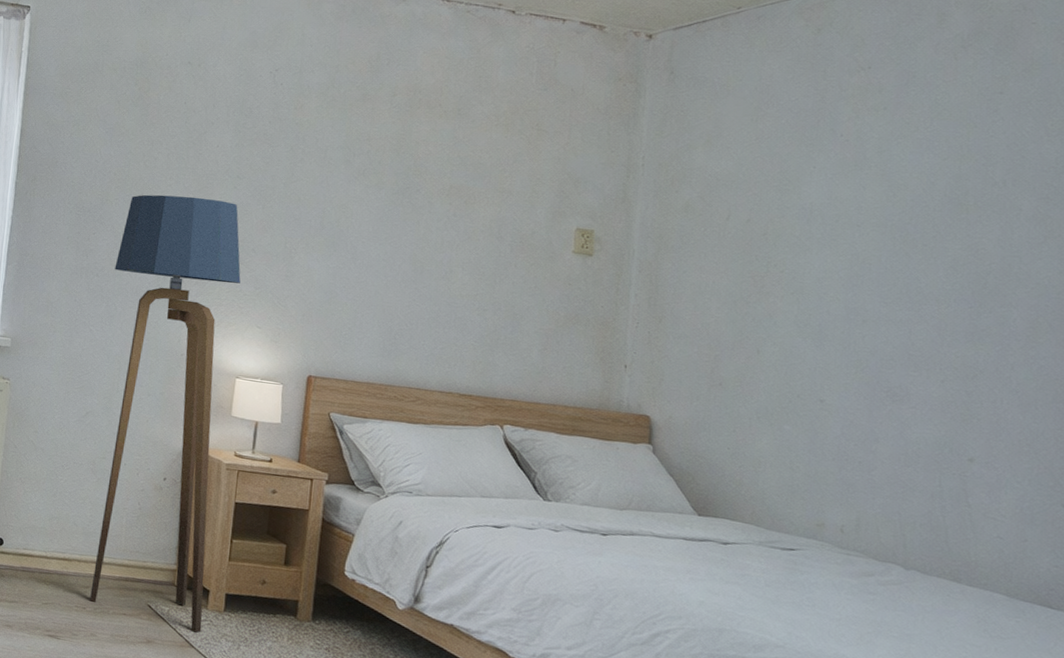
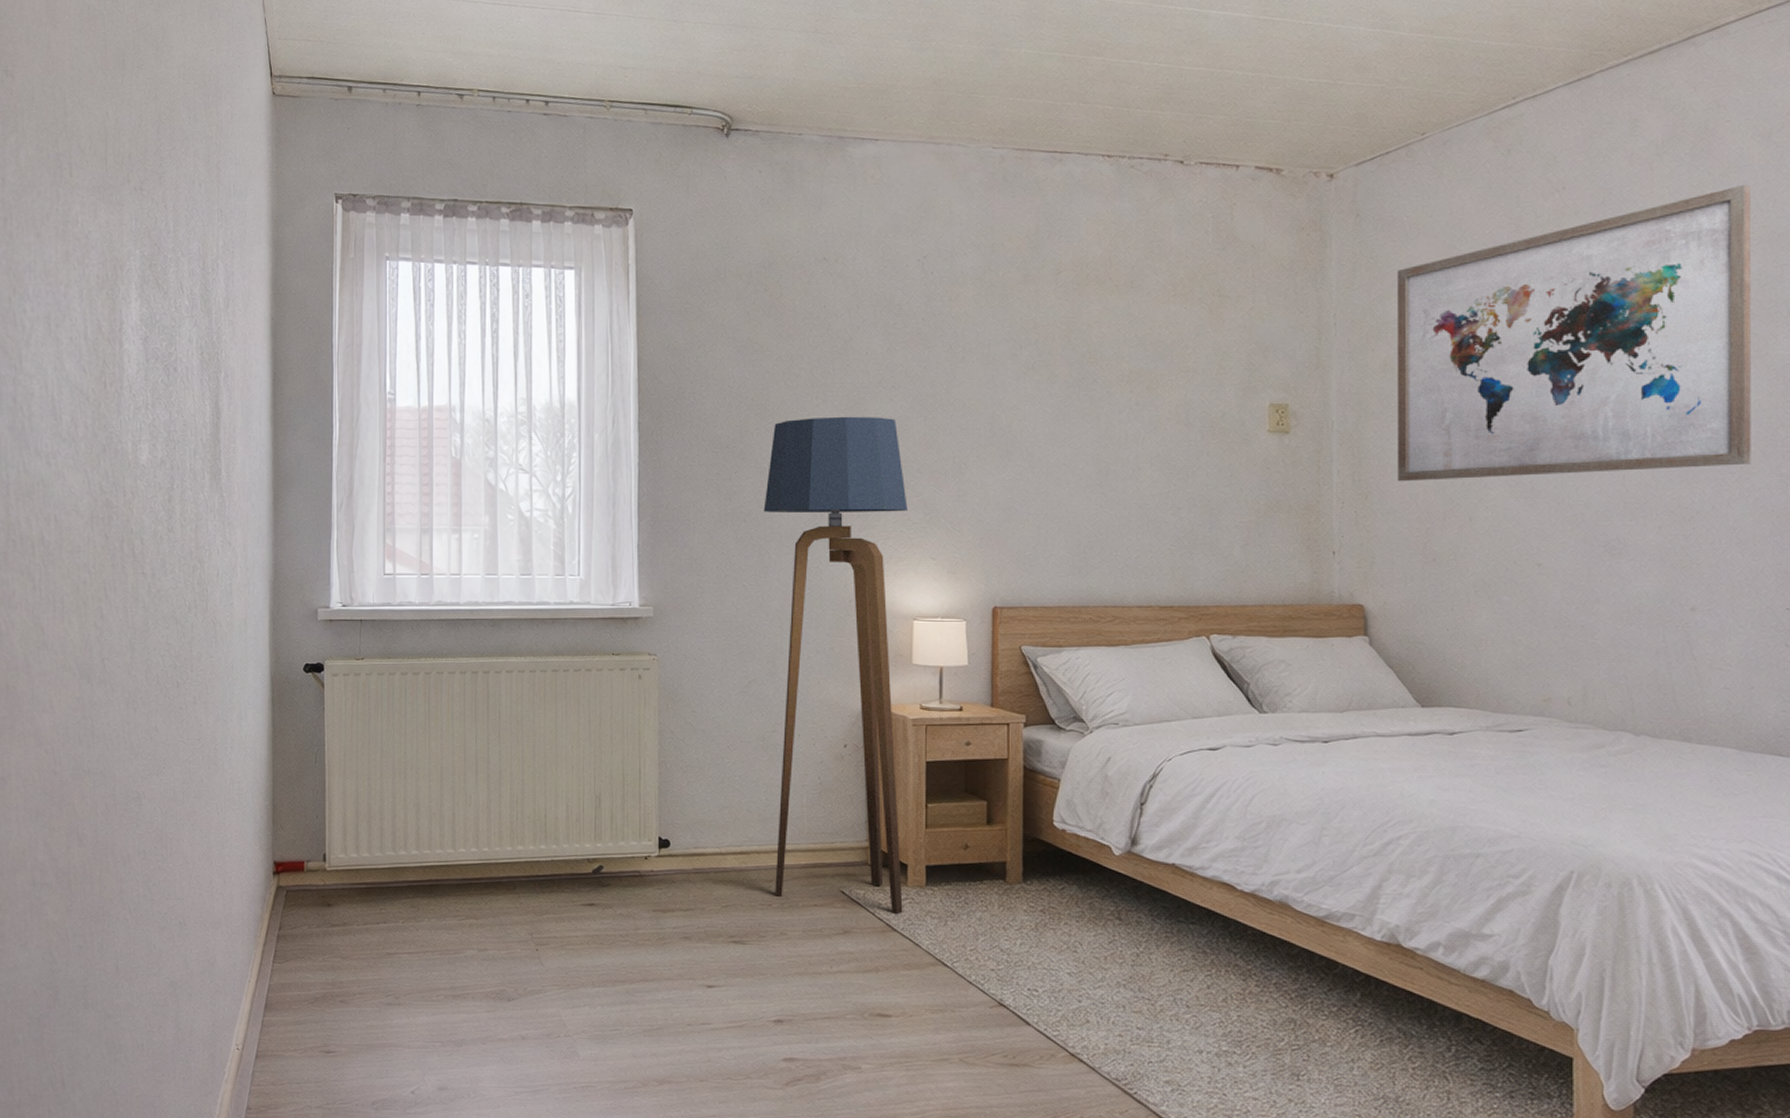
wall art: none [691,80,1052,334] -> present [1396,184,1751,482]

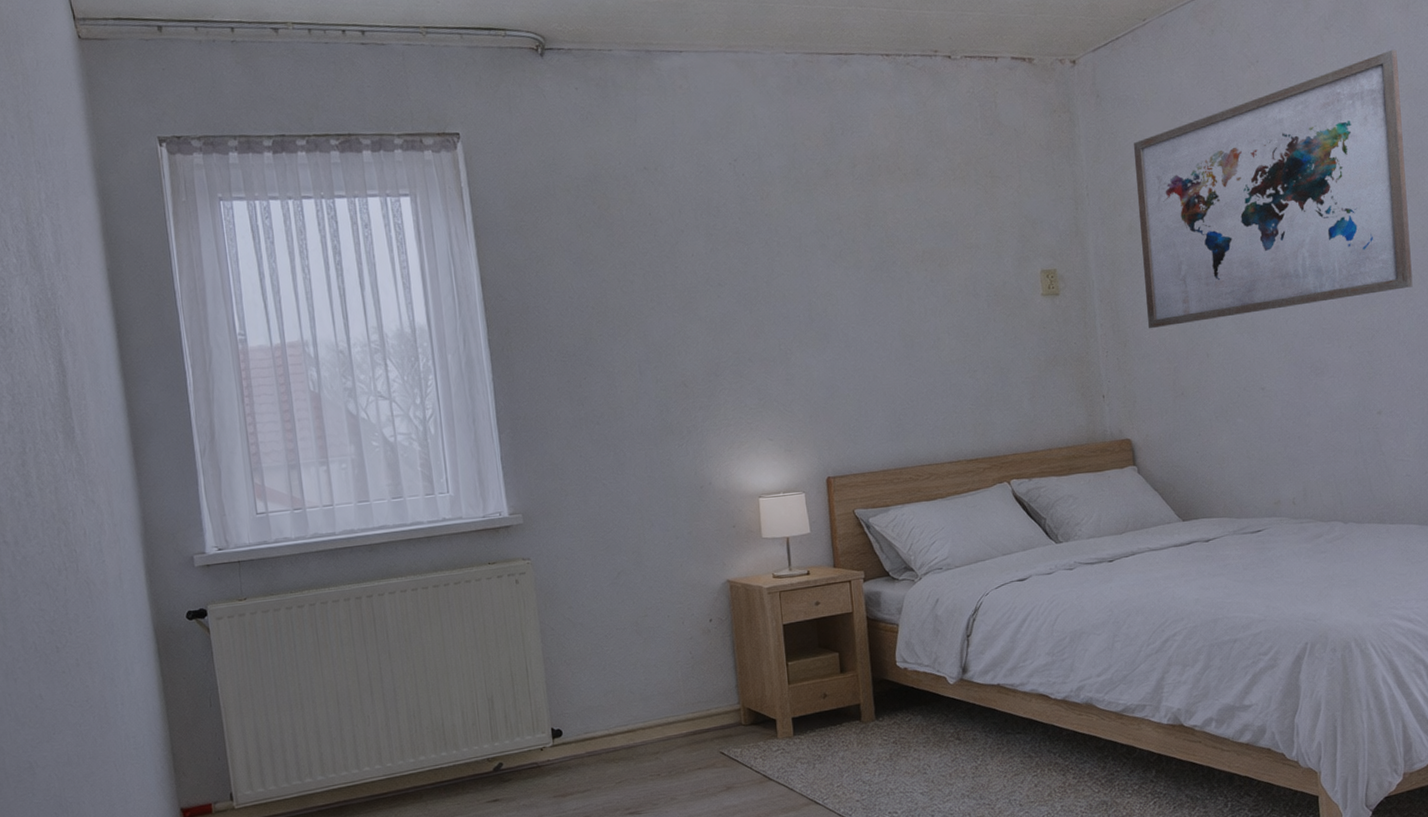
floor lamp: present [763,416,908,915] -> none [614,313,776,766]

